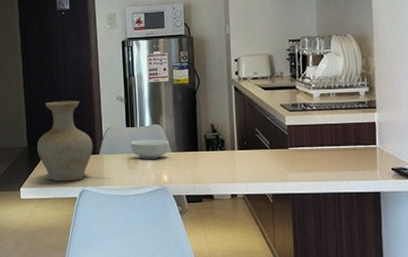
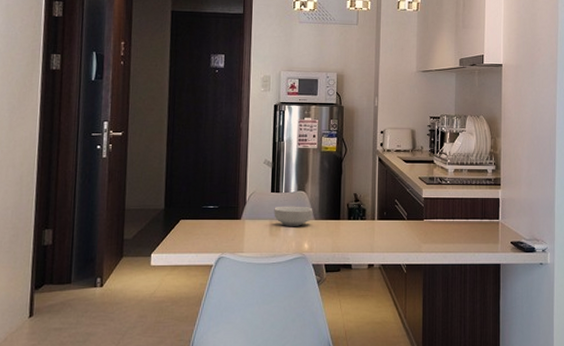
vase: present [36,100,93,182] -> none [174,162,236,248]

